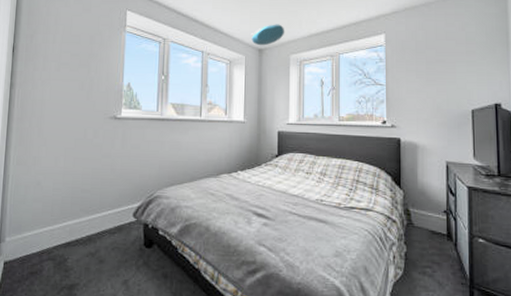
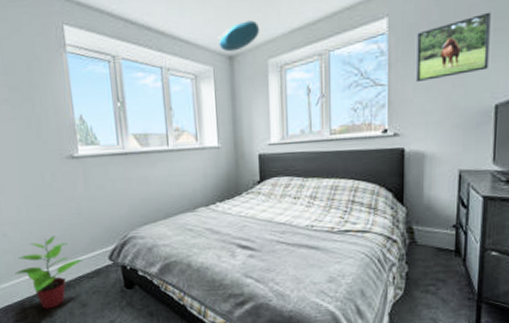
potted plant: none [40,188,108,263] -> present [15,235,83,309]
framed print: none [408,38,464,85] -> present [416,12,491,81]

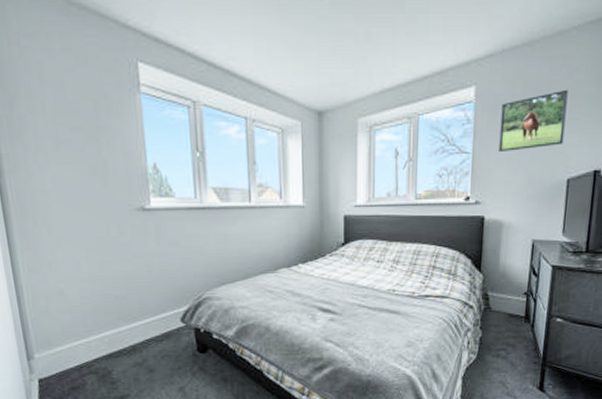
potted plant: present [15,235,83,309] -> none [71,294,152,375]
ceiling light: present [217,20,260,52] -> none [307,76,351,107]

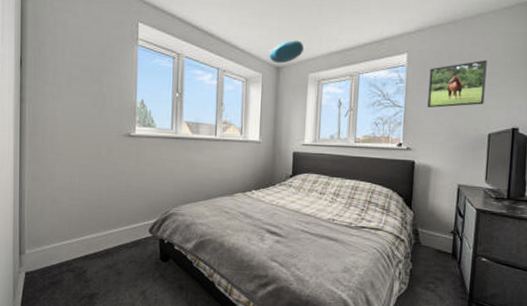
ceiling light: none [307,76,351,107] -> present [268,40,304,64]

